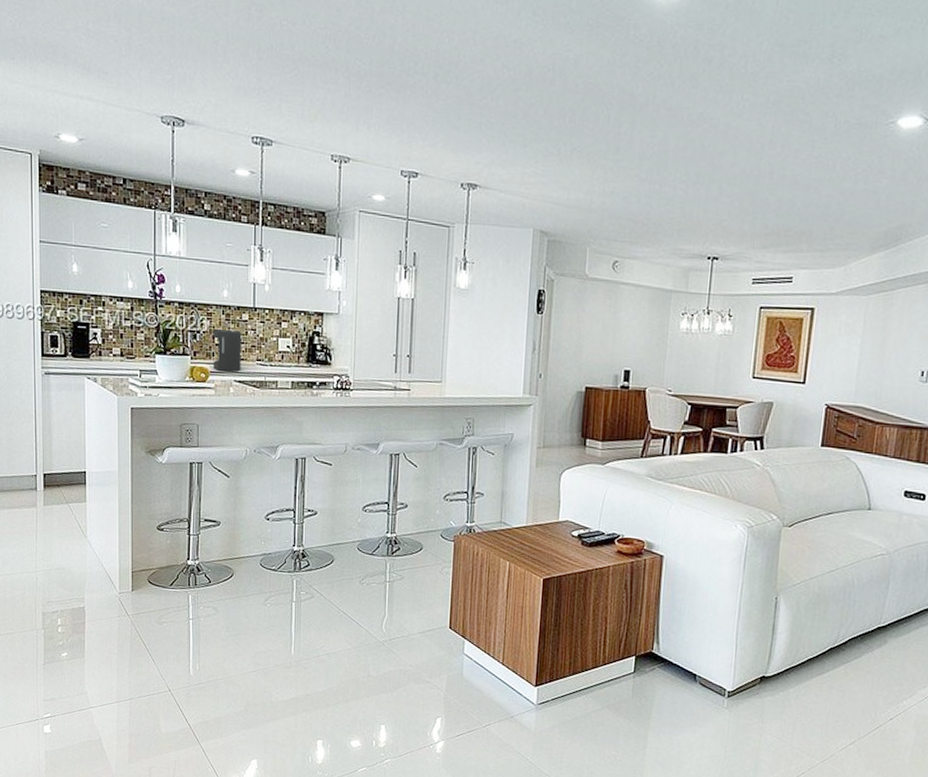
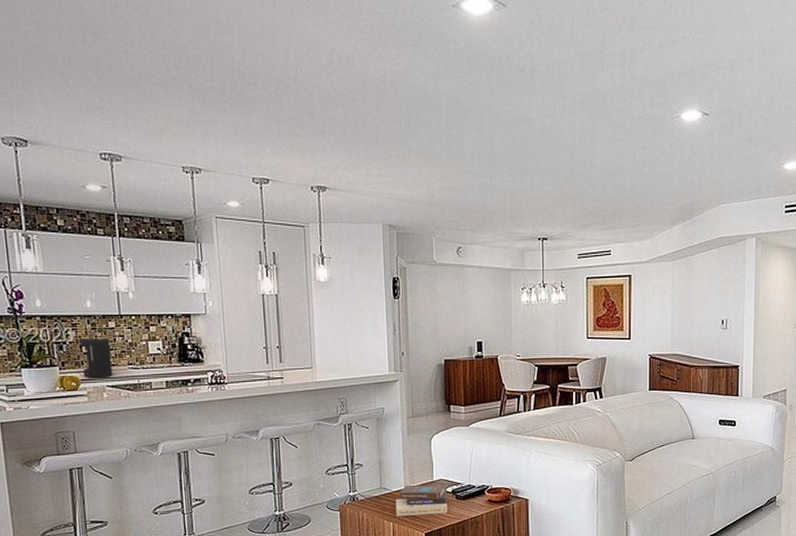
books: none [513,522,572,560] -> present [395,485,448,517]

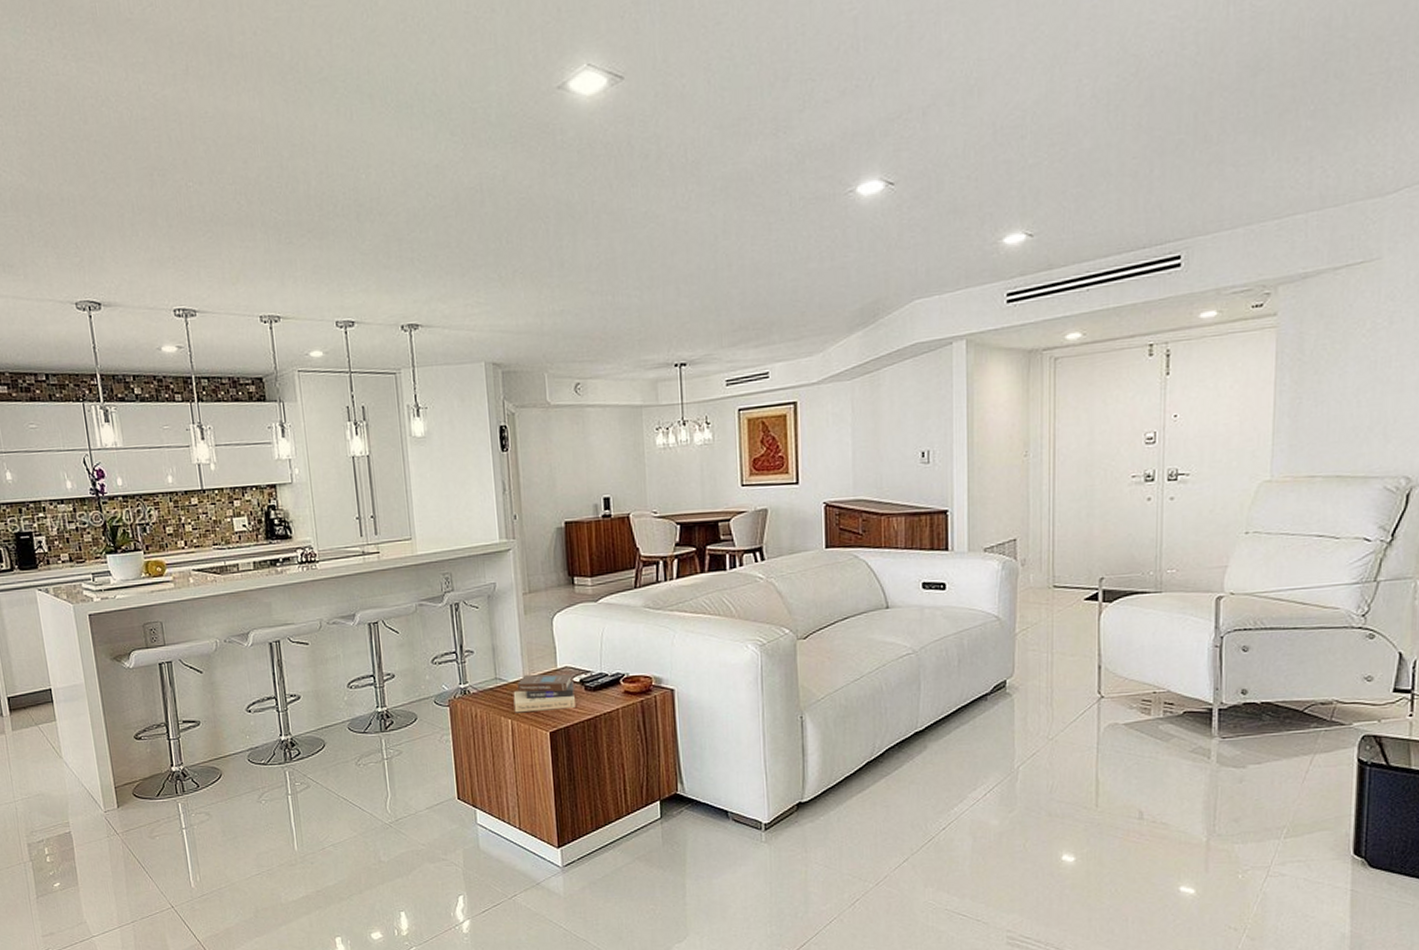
coffee maker: present [80,338,113,378] -> none [163,517,198,562]

